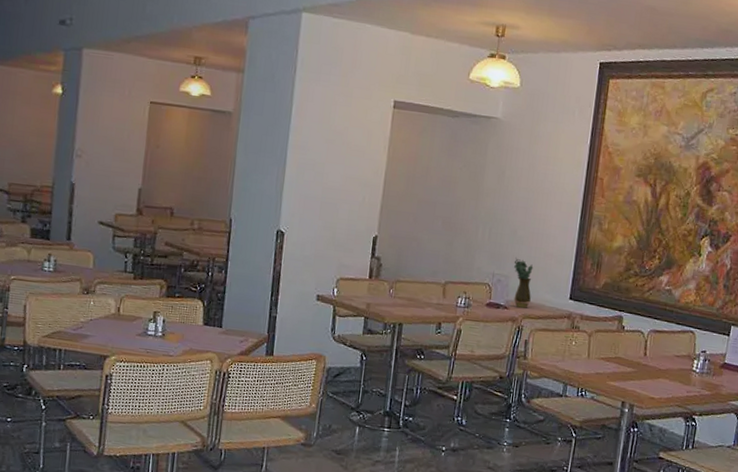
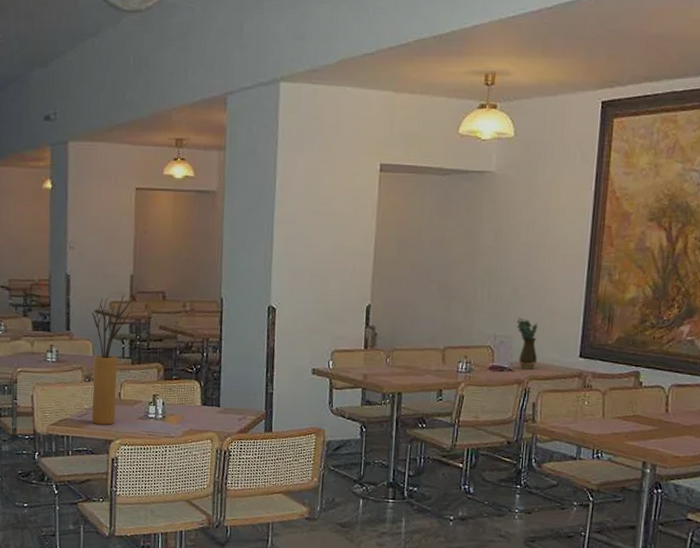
vase: none [88,208,137,340] -> present [92,295,131,425]

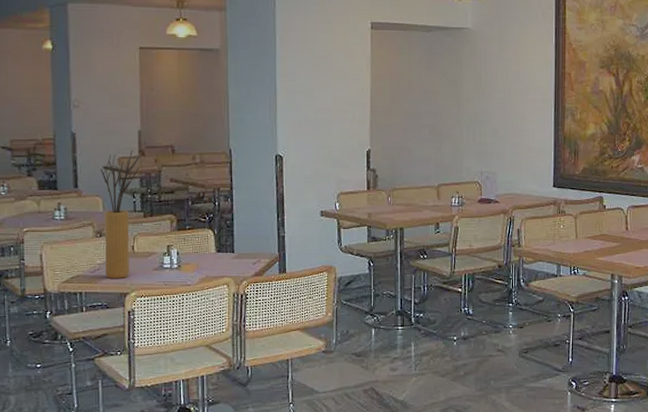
vase: present [516,317,538,369] -> none [499,155,519,200]

